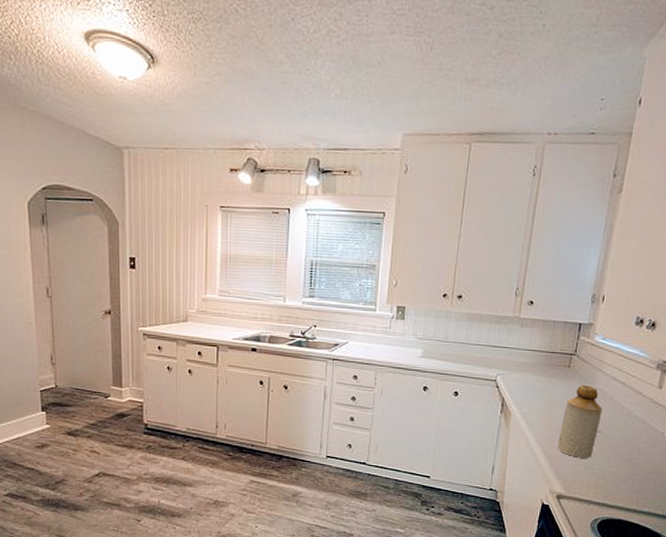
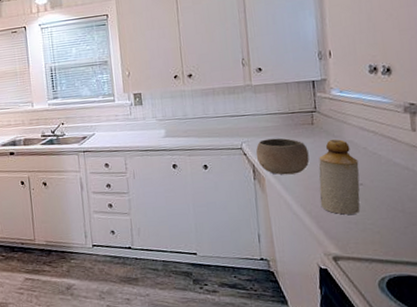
bowl: none [507,375,559,413] -> present [255,138,310,175]

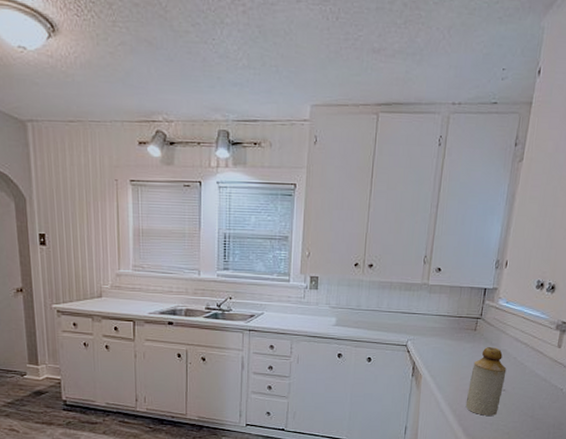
bowl: present [255,138,310,175] -> none [418,339,466,375]

